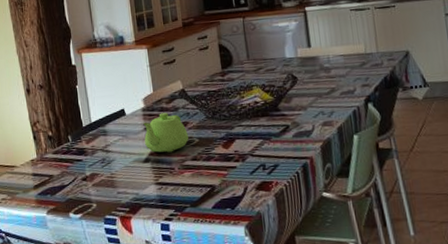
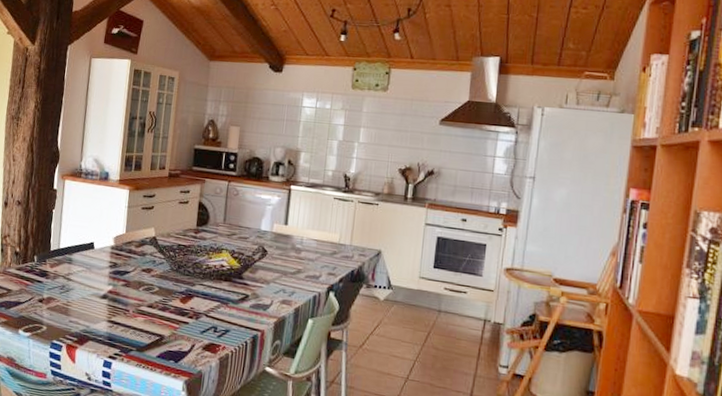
teapot: present [143,112,189,153] -> none [106,254,150,295]

